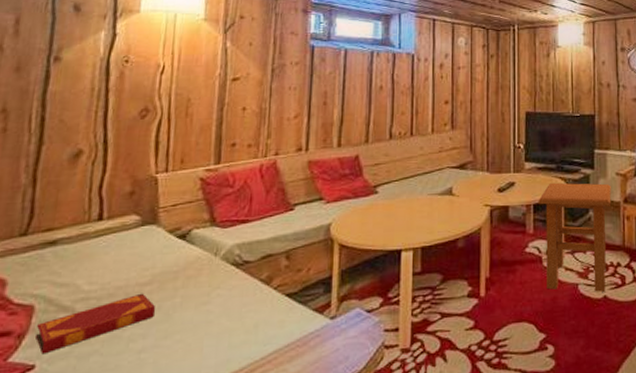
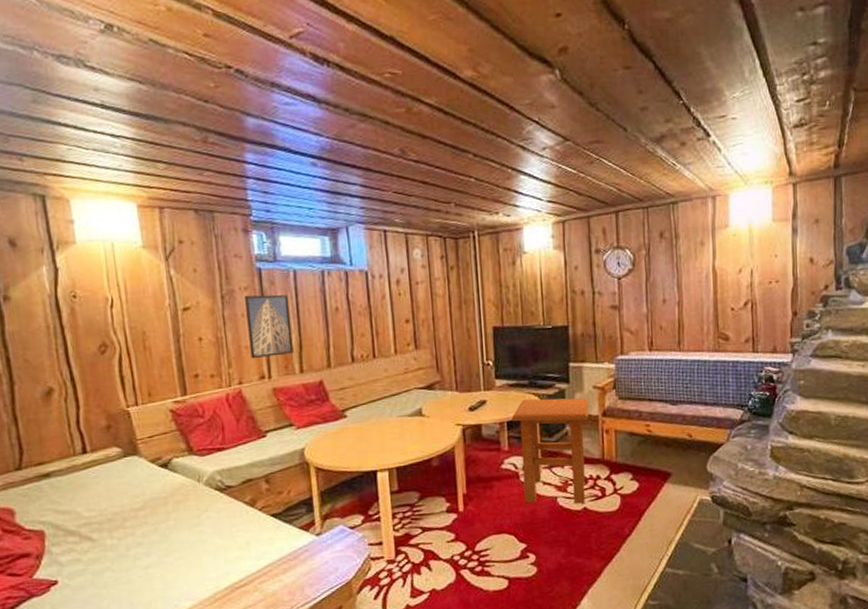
hardback book: present [36,293,156,355] -> none [50,517,154,572]
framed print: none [291,69,337,131] -> present [245,294,294,359]

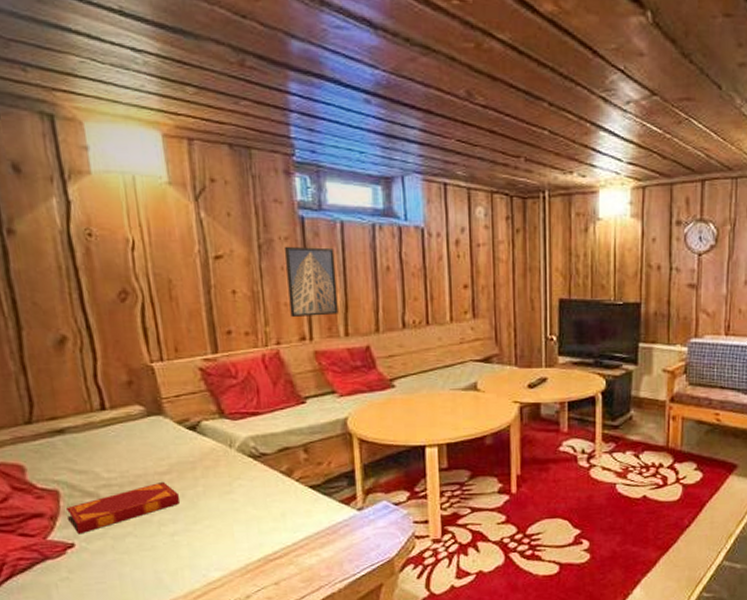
hardback book: none [50,517,154,572] -> present [65,481,181,535]
side table: present [511,398,589,504] -> none [573,379,656,492]

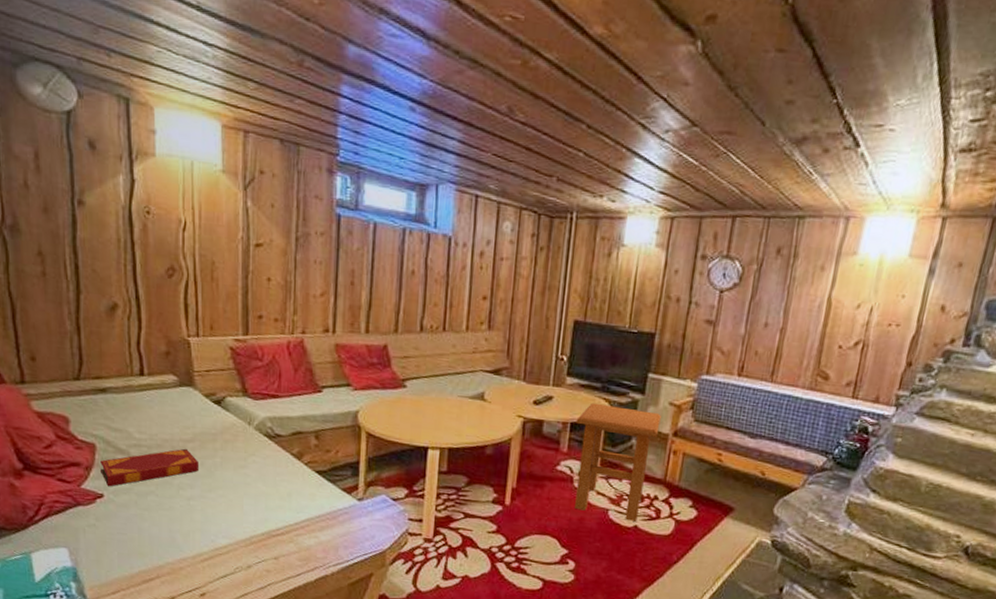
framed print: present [285,246,339,318] -> none [318,241,365,311]
side table: none [573,379,656,492] -> present [575,402,661,522]

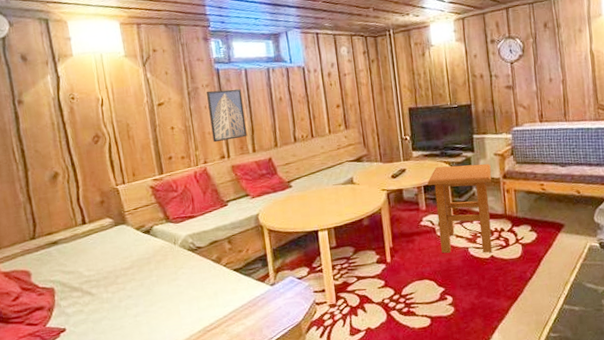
hardback book: present [99,448,200,487] -> none [59,275,141,321]
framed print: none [318,241,365,311] -> present [206,89,247,143]

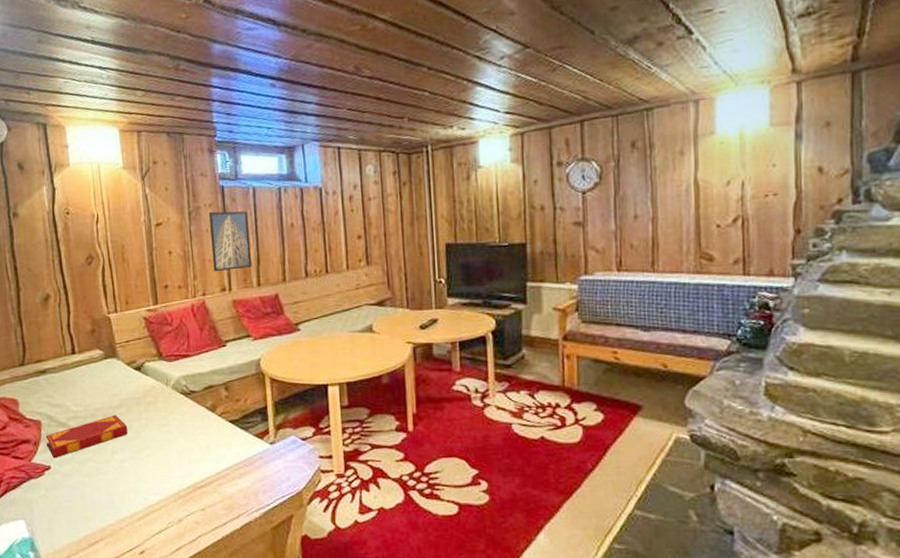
hardback book: none [59,275,141,321] -> present [45,414,128,459]
side table: present [427,164,492,253] -> none [464,319,548,433]

